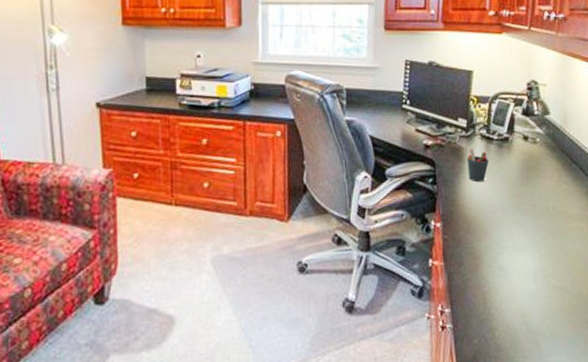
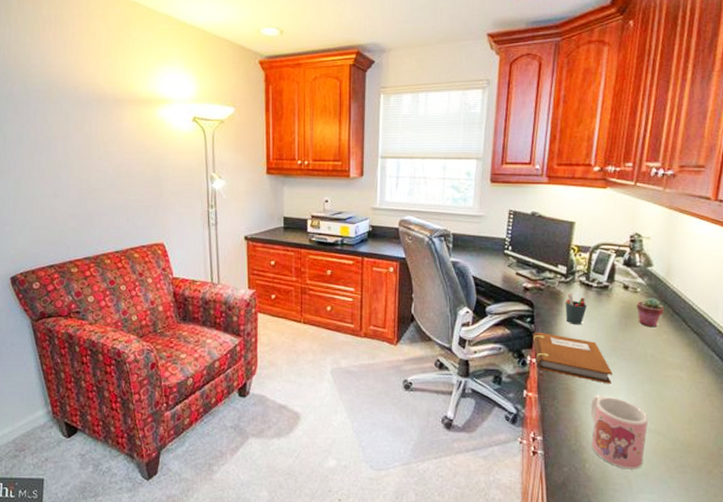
notebook: none [435,192,517,243] -> present [532,331,613,384]
mug: none [496,255,554,333] -> present [590,394,649,470]
potted succulent: none [536,147,563,179] -> present [636,298,665,328]

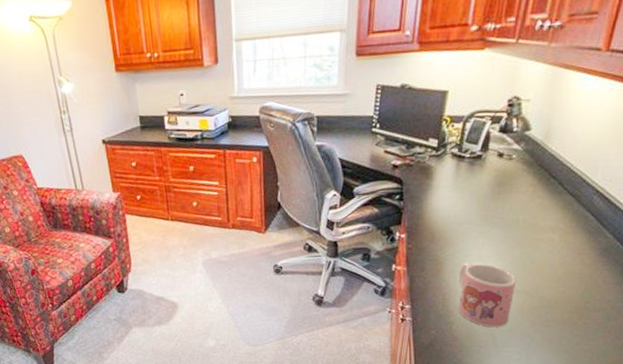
notebook: present [532,331,613,384] -> none [401,208,482,252]
pen holder: present [565,293,587,324] -> none [435,167,458,197]
potted succulent: present [636,298,665,328] -> none [510,163,541,193]

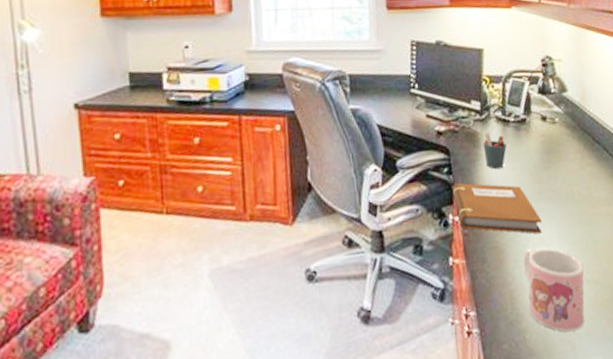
notebook: none [401,208,482,252] -> present [452,183,542,234]
pen holder: none [435,167,458,197] -> present [482,132,507,169]

